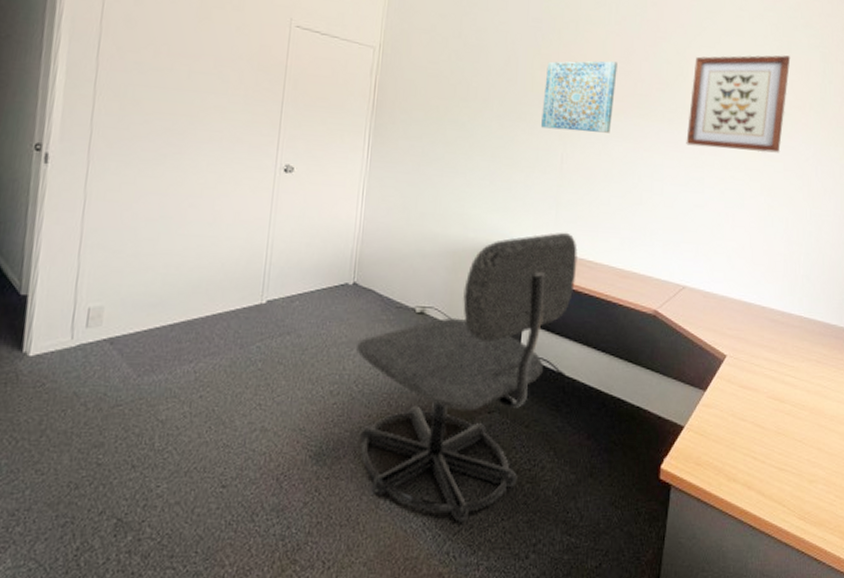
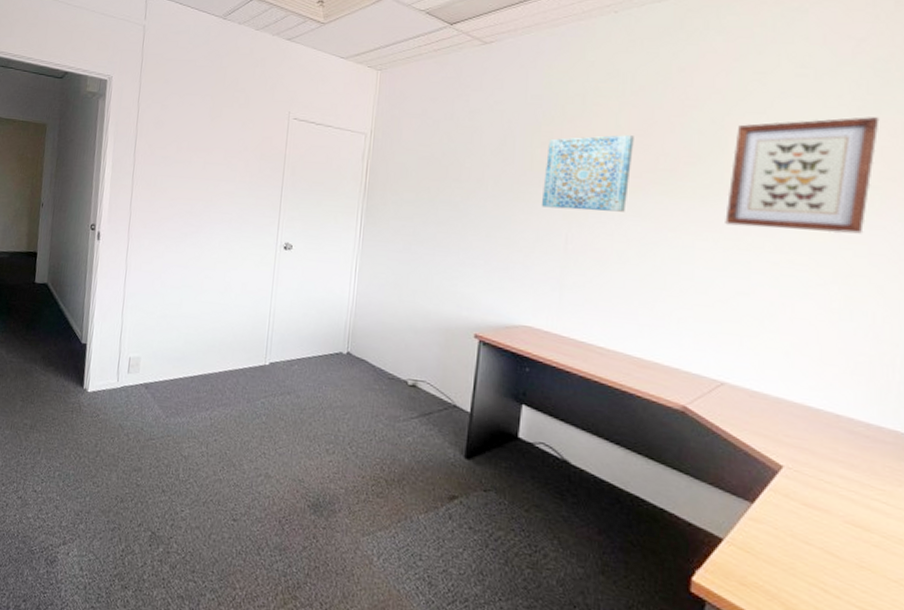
office chair: present [357,232,578,522] -> none [350,315,585,594]

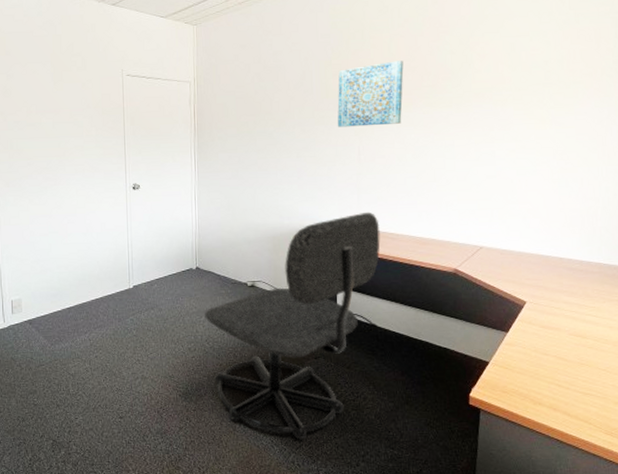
office chair: none [350,315,585,594] -> present [205,211,380,440]
wall art: present [725,117,879,234] -> none [475,27,579,124]

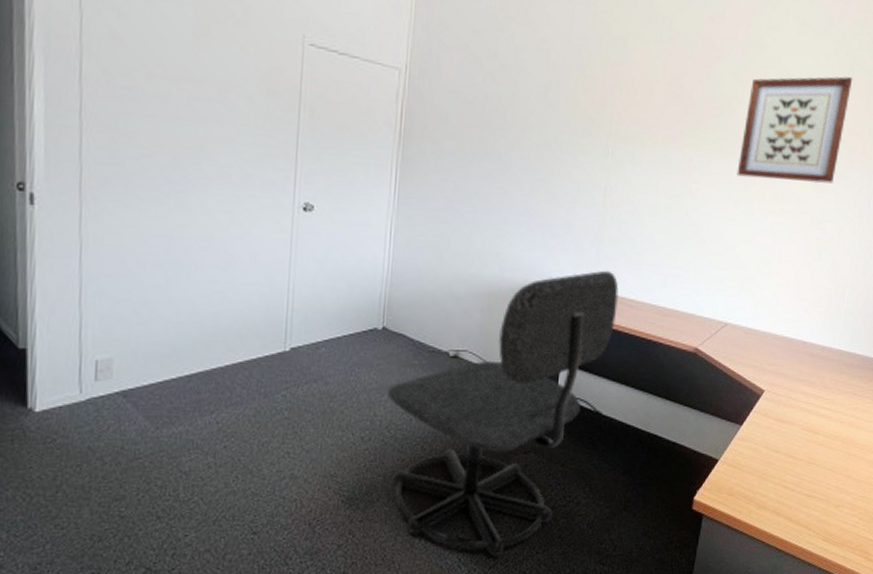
wall art: present [337,61,404,127] -> none [583,84,668,164]
wall art: none [475,27,579,124] -> present [737,76,853,184]

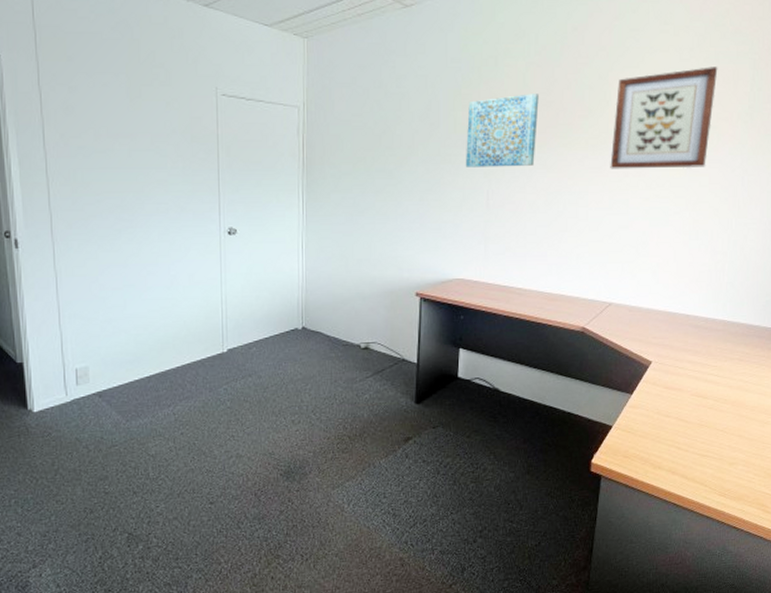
office chair: present [388,270,619,557] -> none [311,264,507,518]
wall art: none [583,84,668,164] -> present [465,94,539,167]

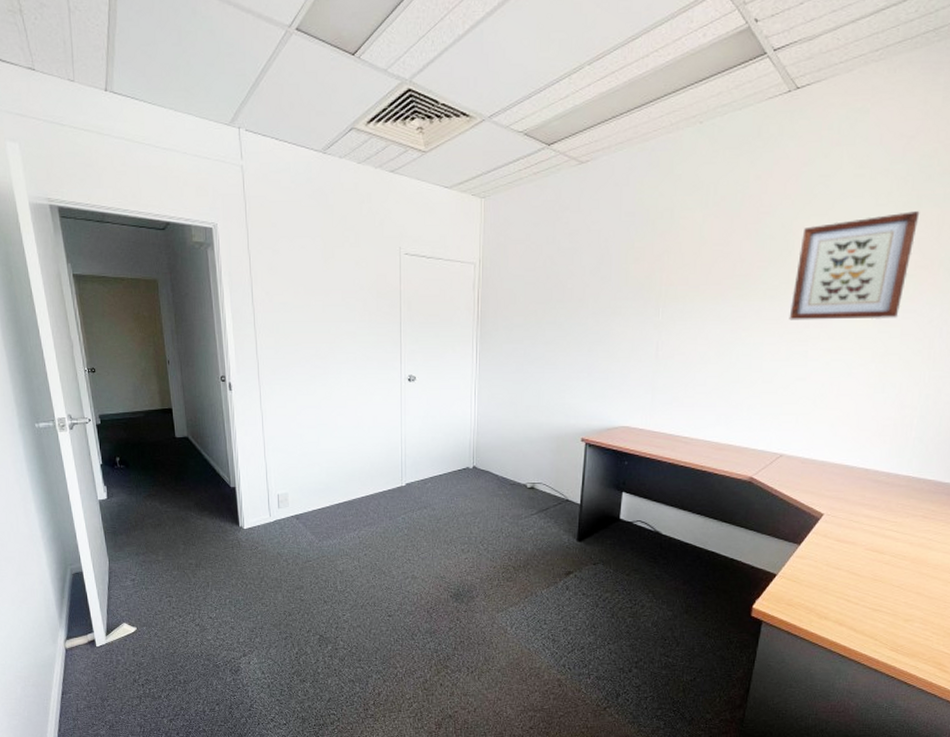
wall art: present [465,94,539,167] -> none [635,245,715,319]

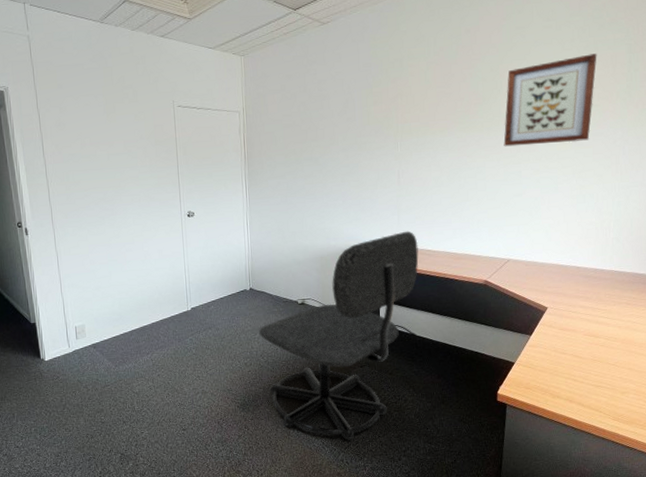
office chair: none [480,413,673,644] -> present [259,231,419,440]

